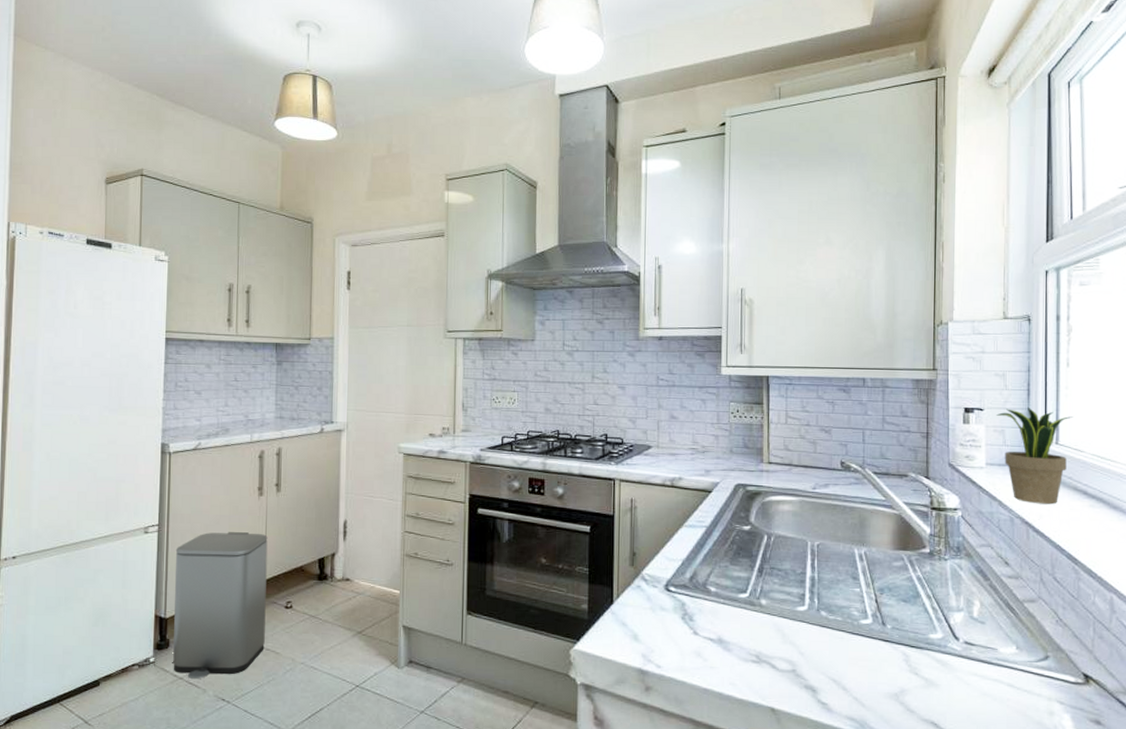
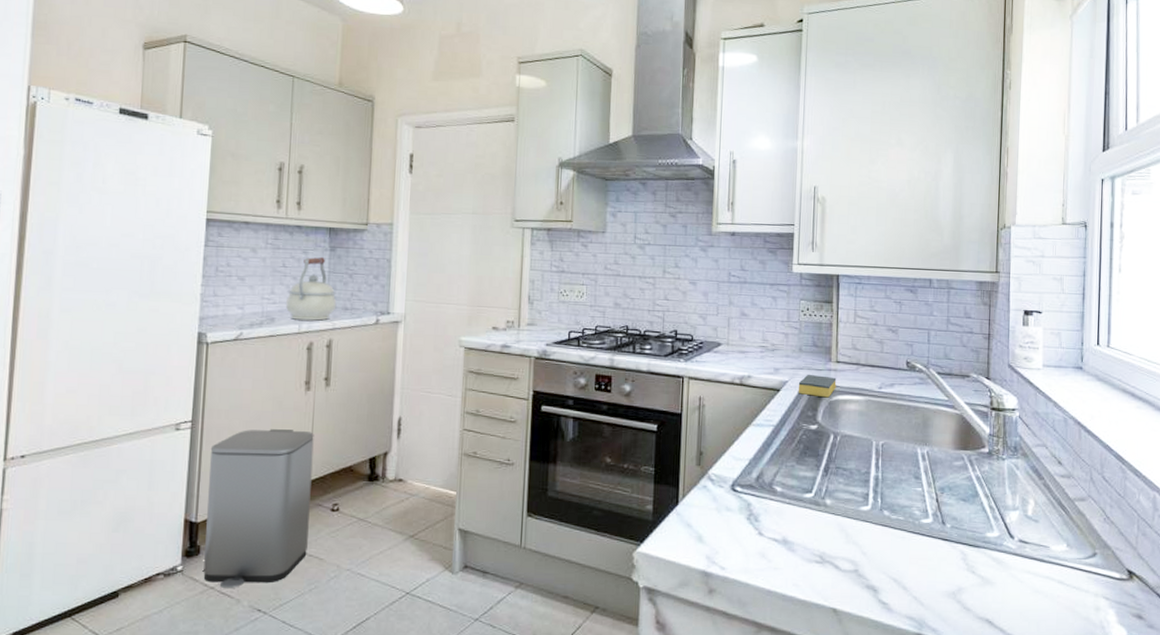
kettle: none [238,370,285,431] -> present [285,256,337,321]
sponge: none [730,475,769,499] -> present [798,374,837,398]
potted plant: present [996,407,1074,505] -> none [1054,310,1124,406]

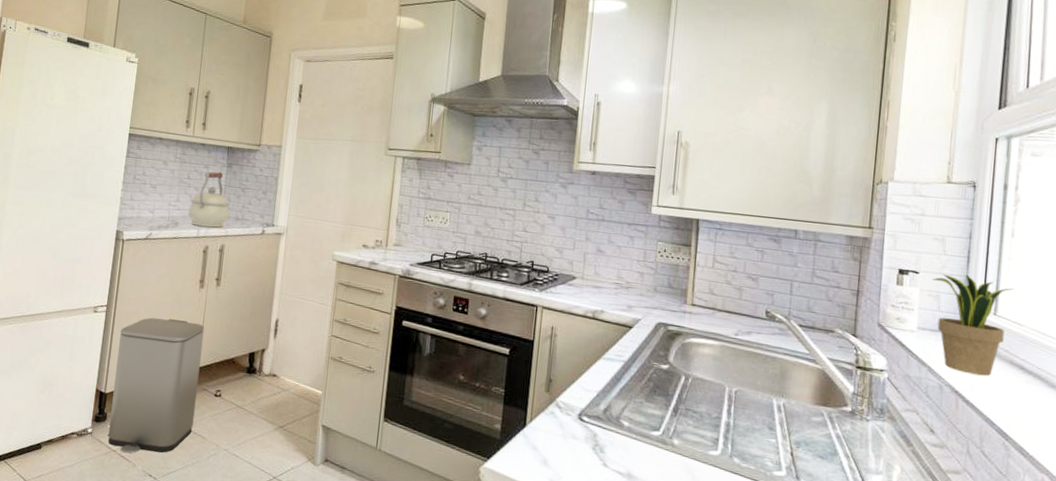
sponge: present [798,374,837,398] -> none [650,314,691,340]
potted plant: none [1054,310,1124,406] -> present [932,274,1015,377]

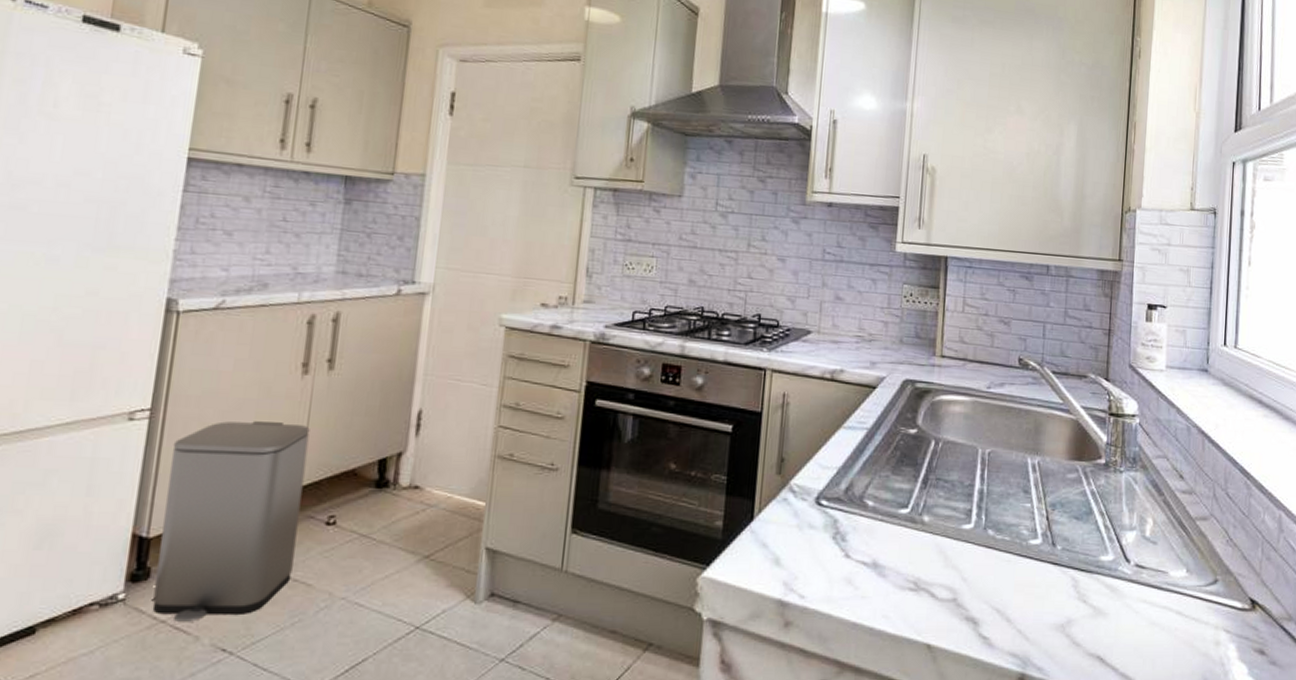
kettle: present [187,171,230,228] -> none [282,210,349,289]
potted plant: present [932,274,1015,377] -> none [1179,306,1253,414]

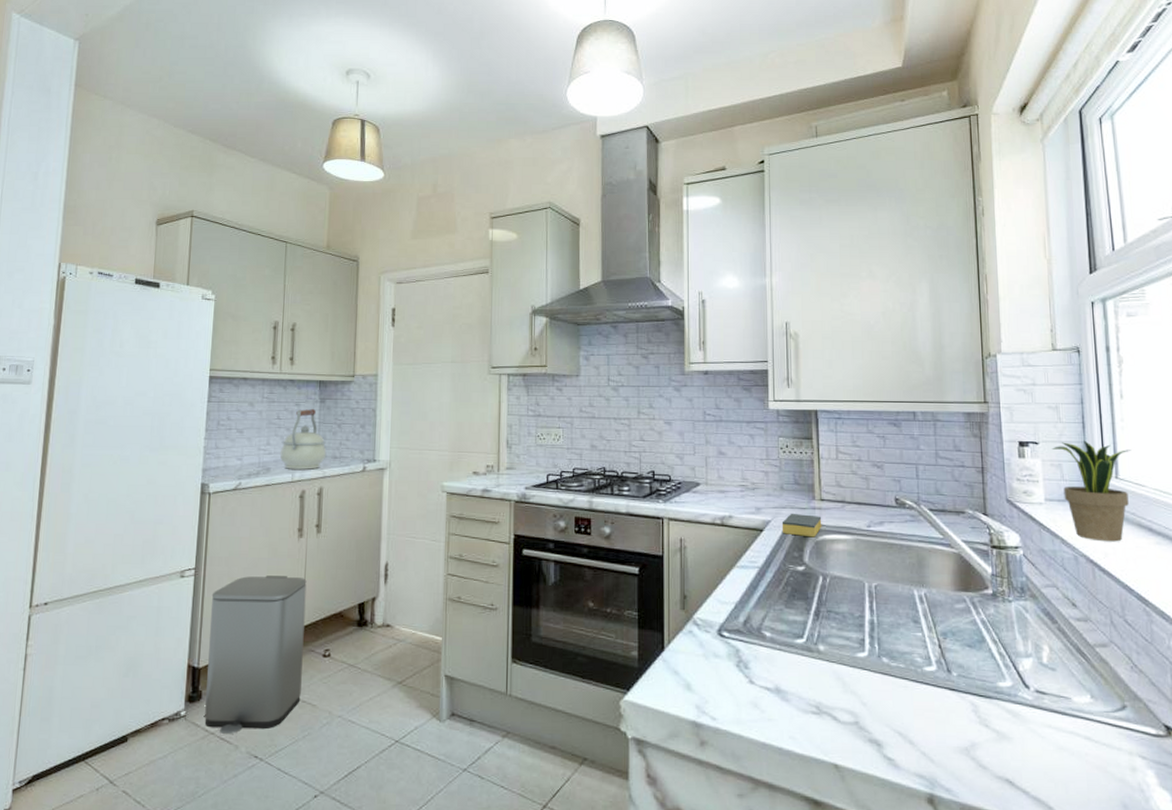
kettle: none [282,210,349,289] -> present [279,408,327,470]
sponge: none [896,369,941,398] -> present [782,513,822,538]
potted plant: none [1179,306,1253,414] -> present [1052,440,1132,542]

